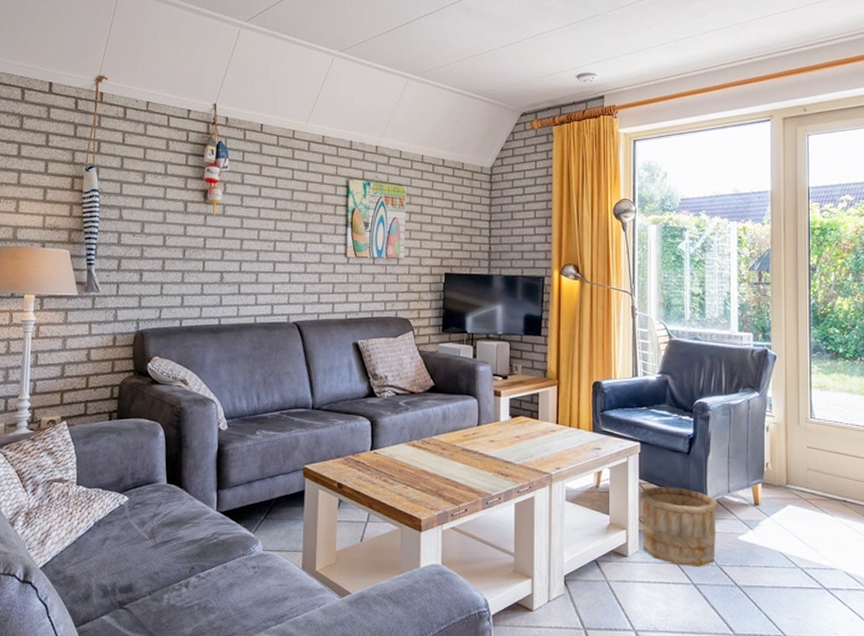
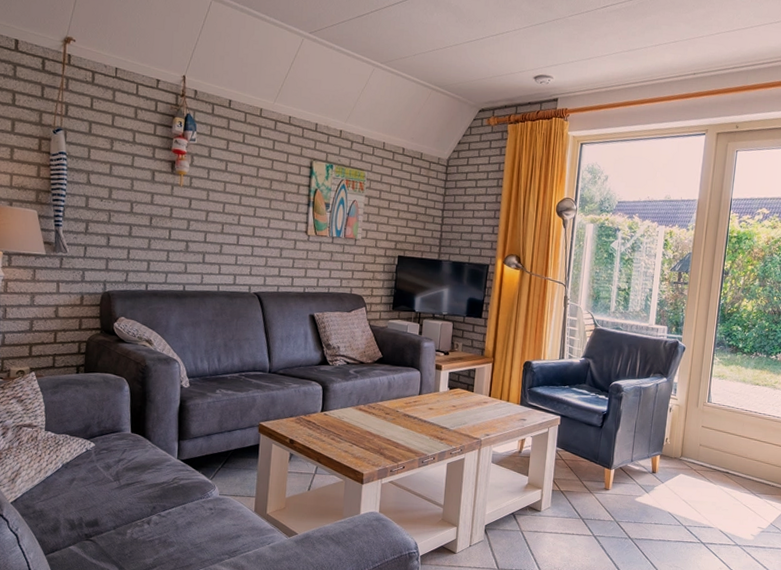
wooden bucket: present [641,487,718,567] -> none [554,454,622,522]

